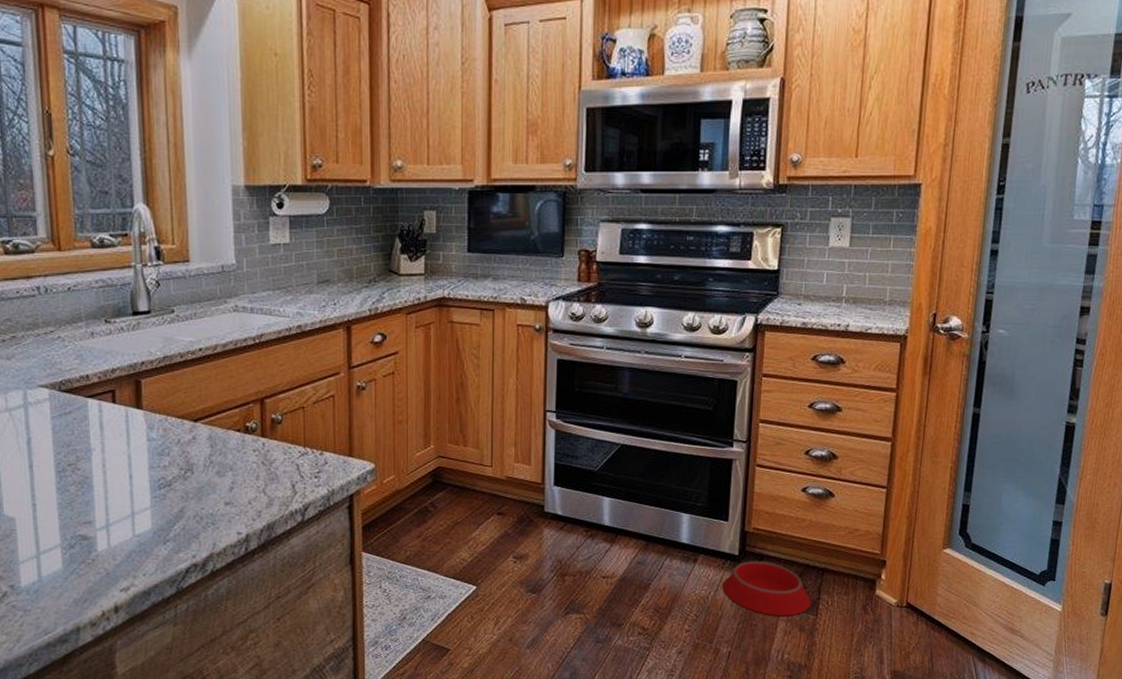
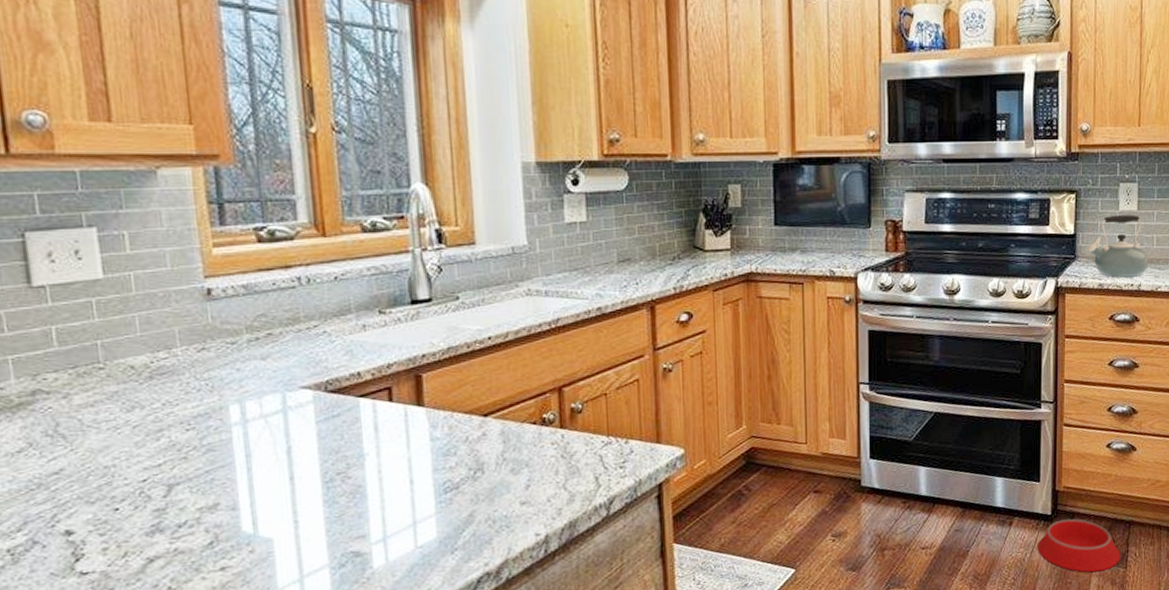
kettle: none [791,251,859,317] -> present [1087,215,1149,278]

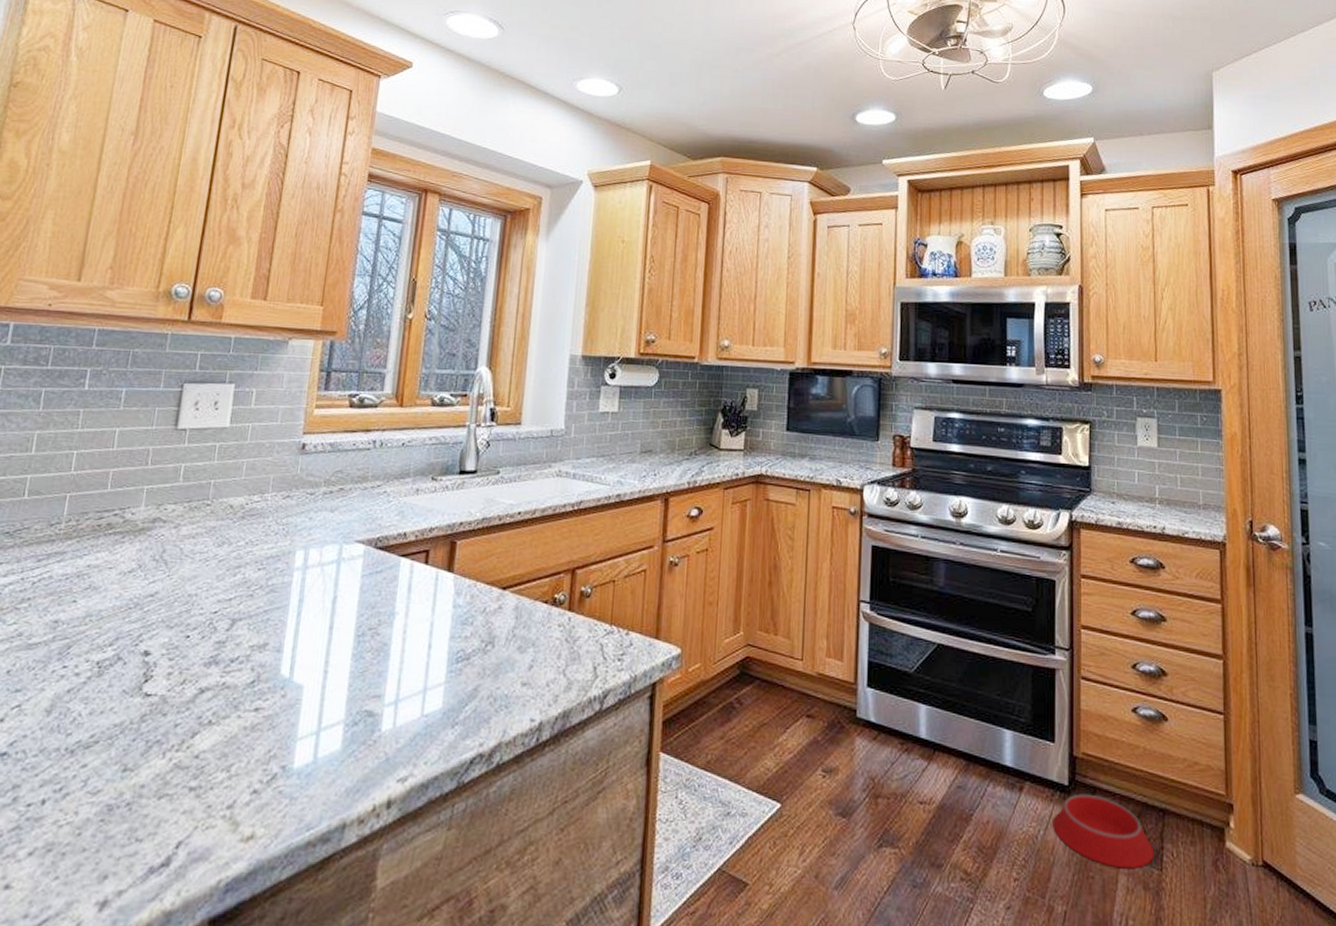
kettle: present [1087,215,1149,278] -> none [1103,450,1173,519]

